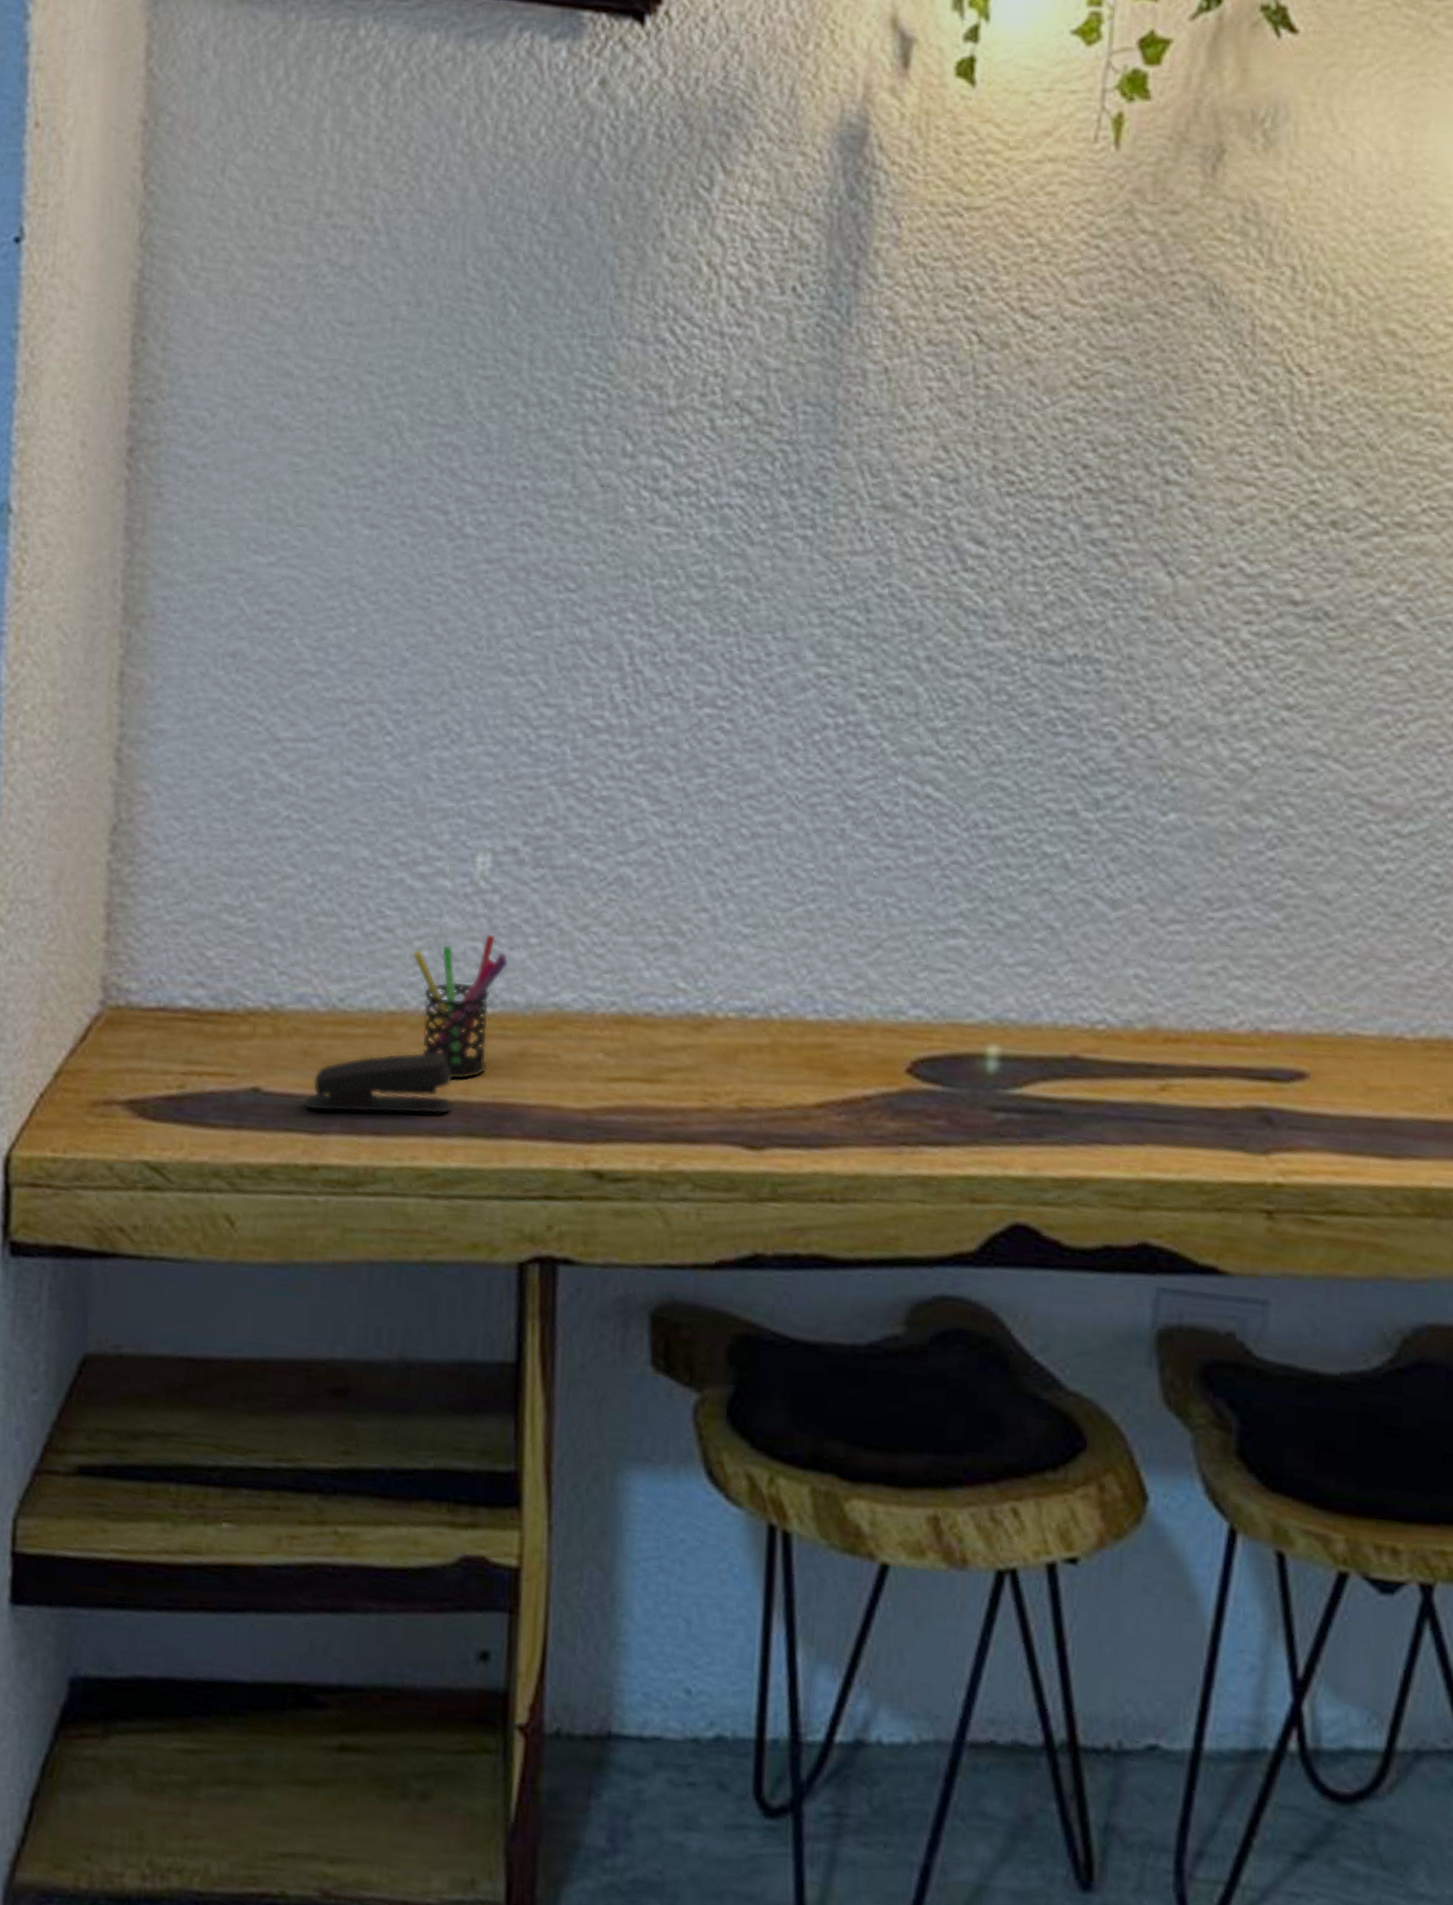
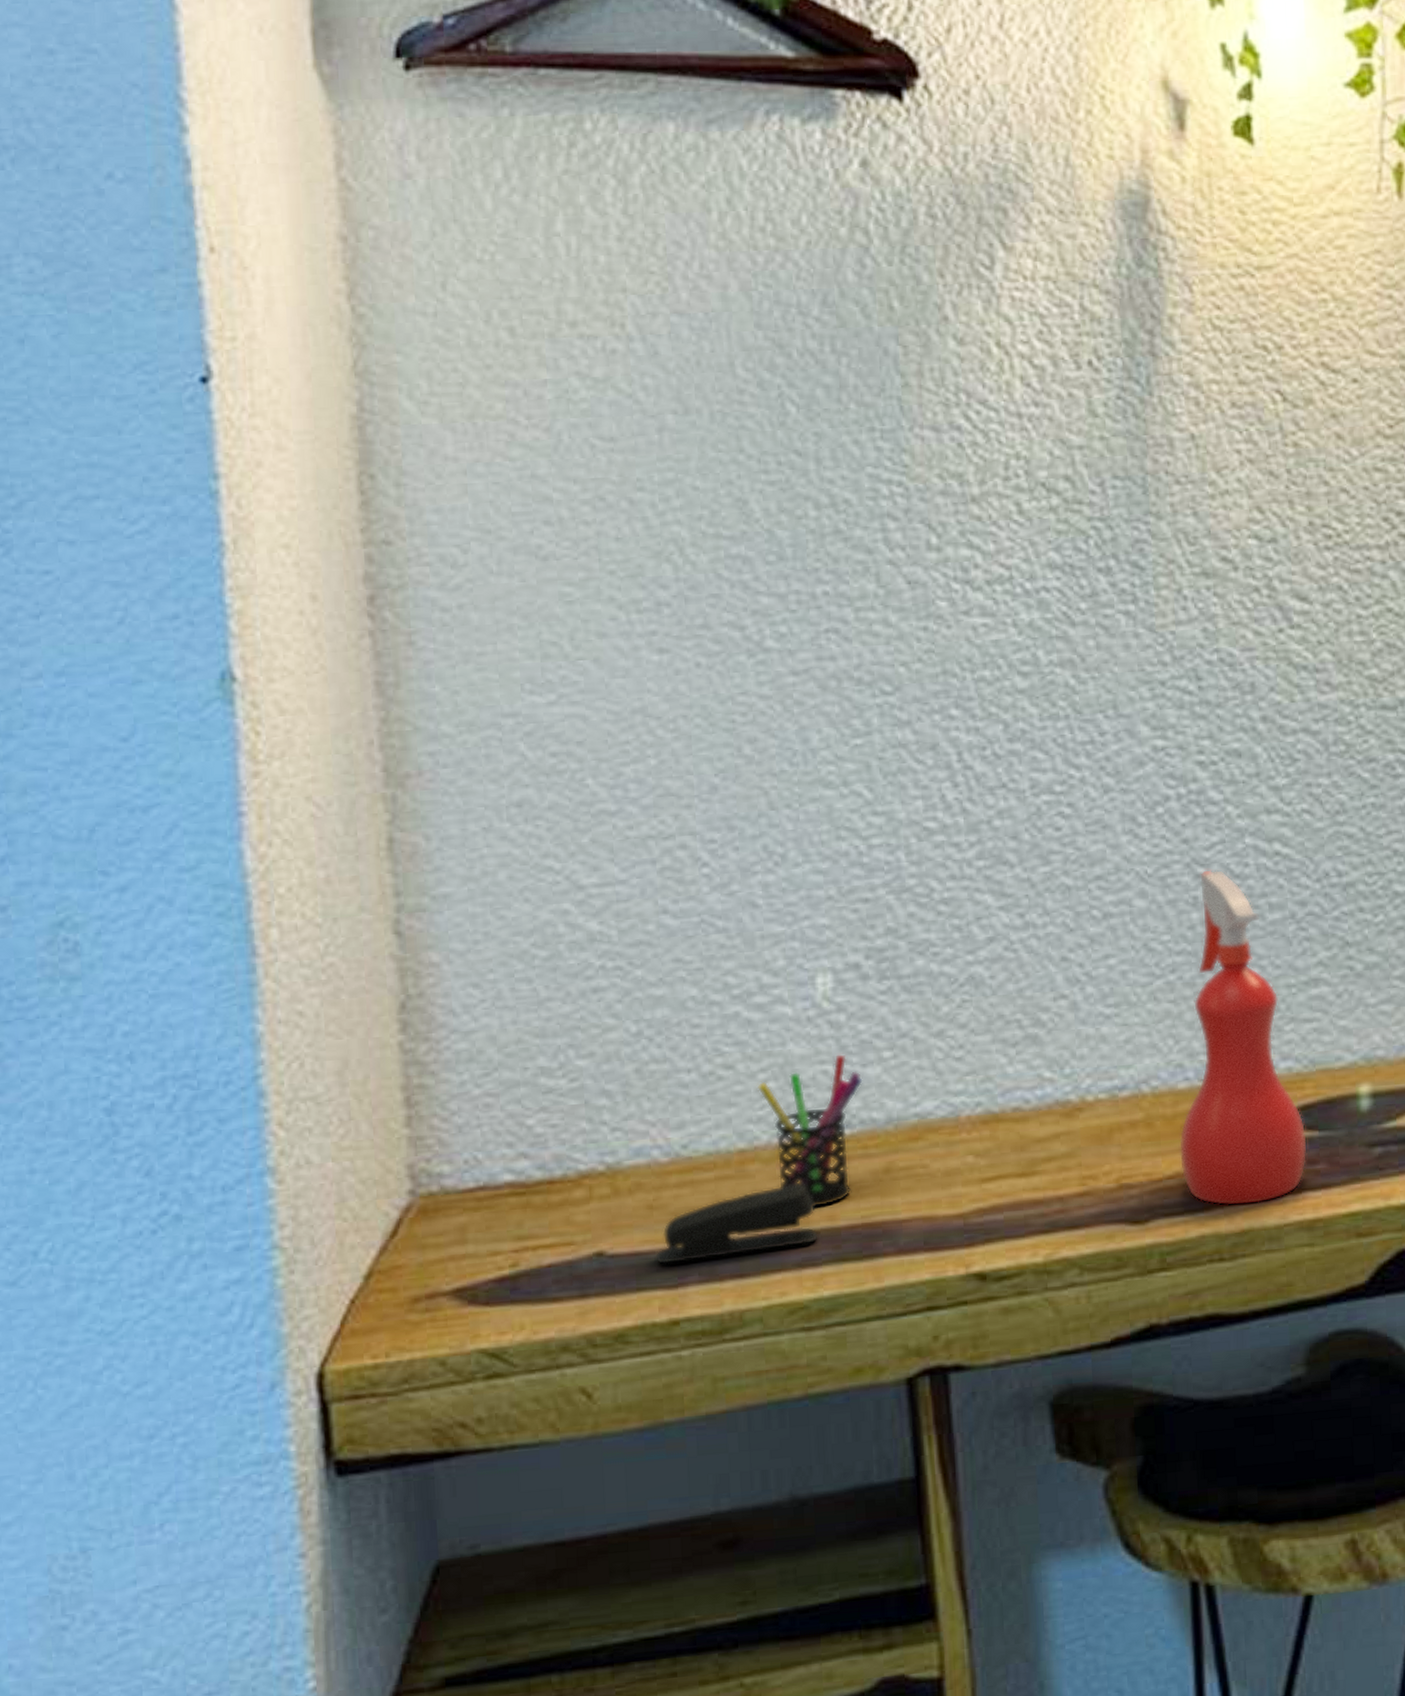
spray bottle: none [800,803,930,1150] -> present [1178,870,1308,1206]

